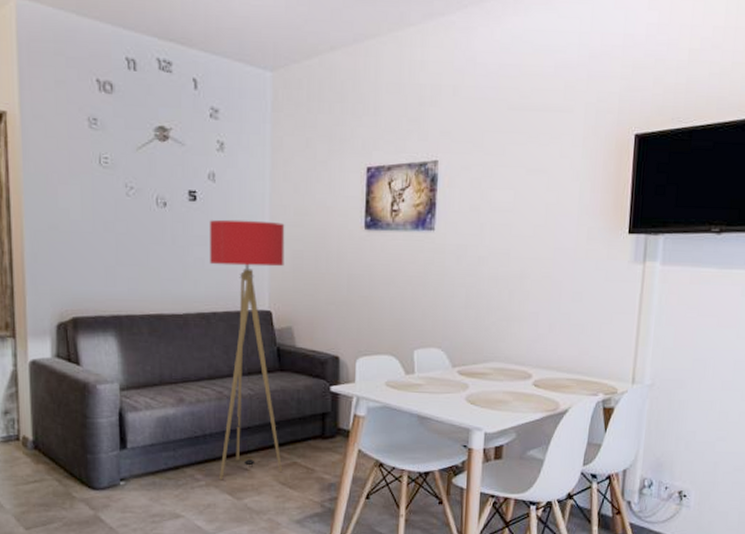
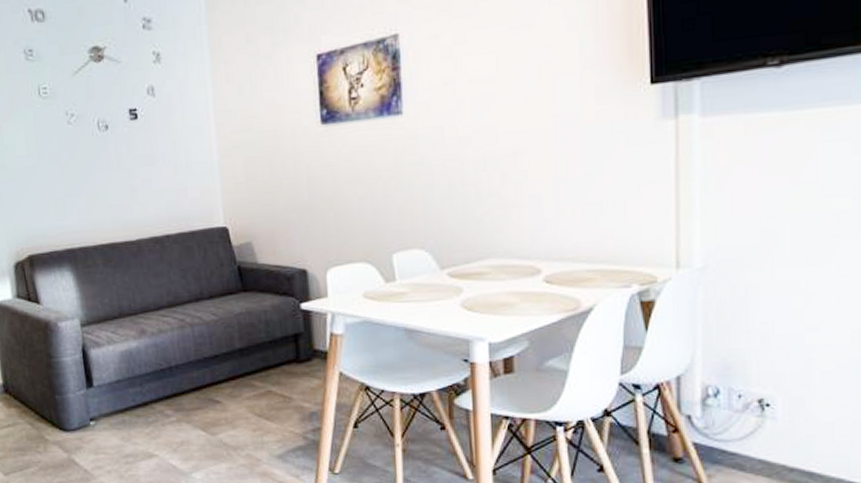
floor lamp: present [210,219,285,480] -> none [154,130,256,415]

